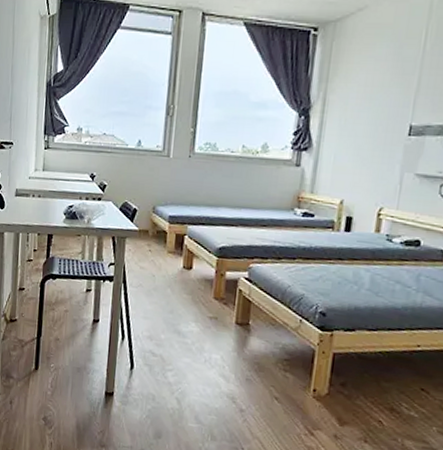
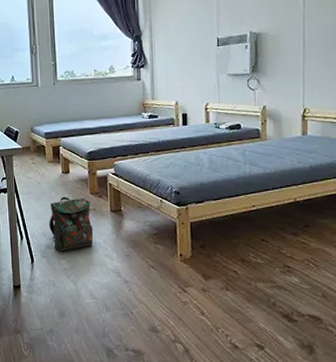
backpack: none [158,297,213,363] -> present [49,197,94,252]

